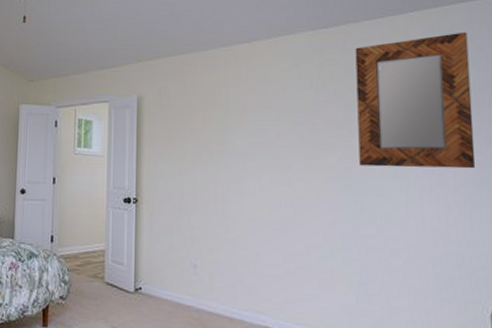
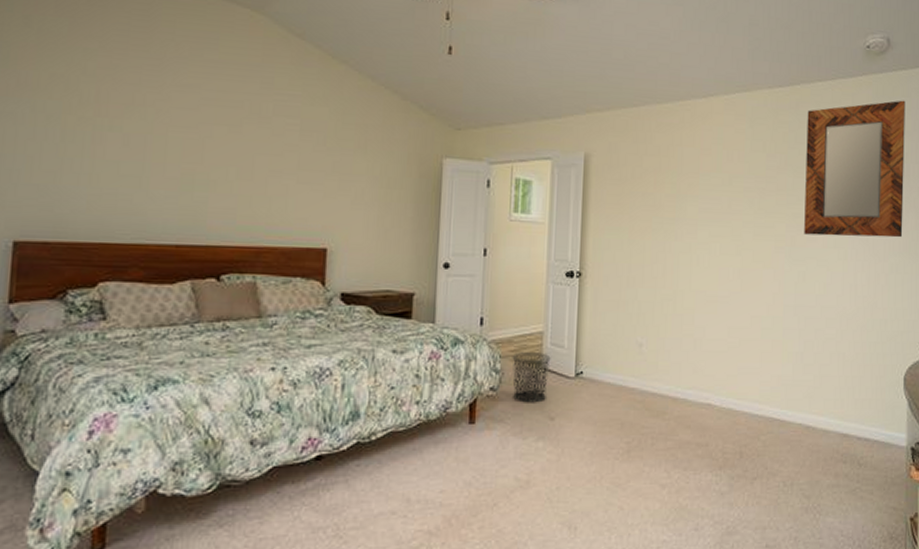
waste bin: none [78,267,112,313] -> present [512,352,551,403]

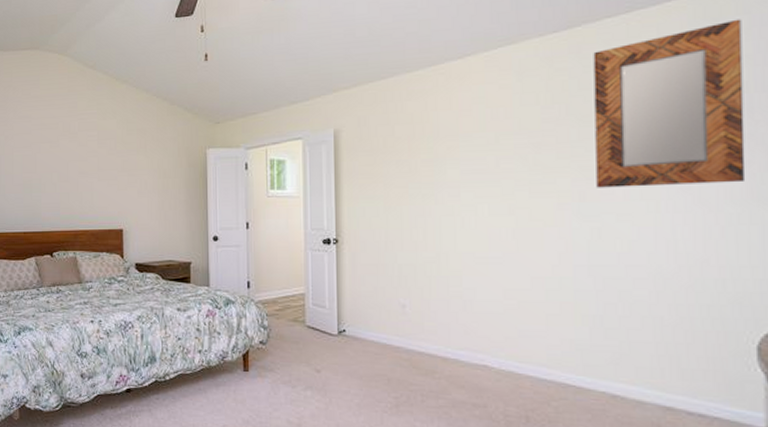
waste bin: present [512,352,551,403] -> none [277,311,313,356]

